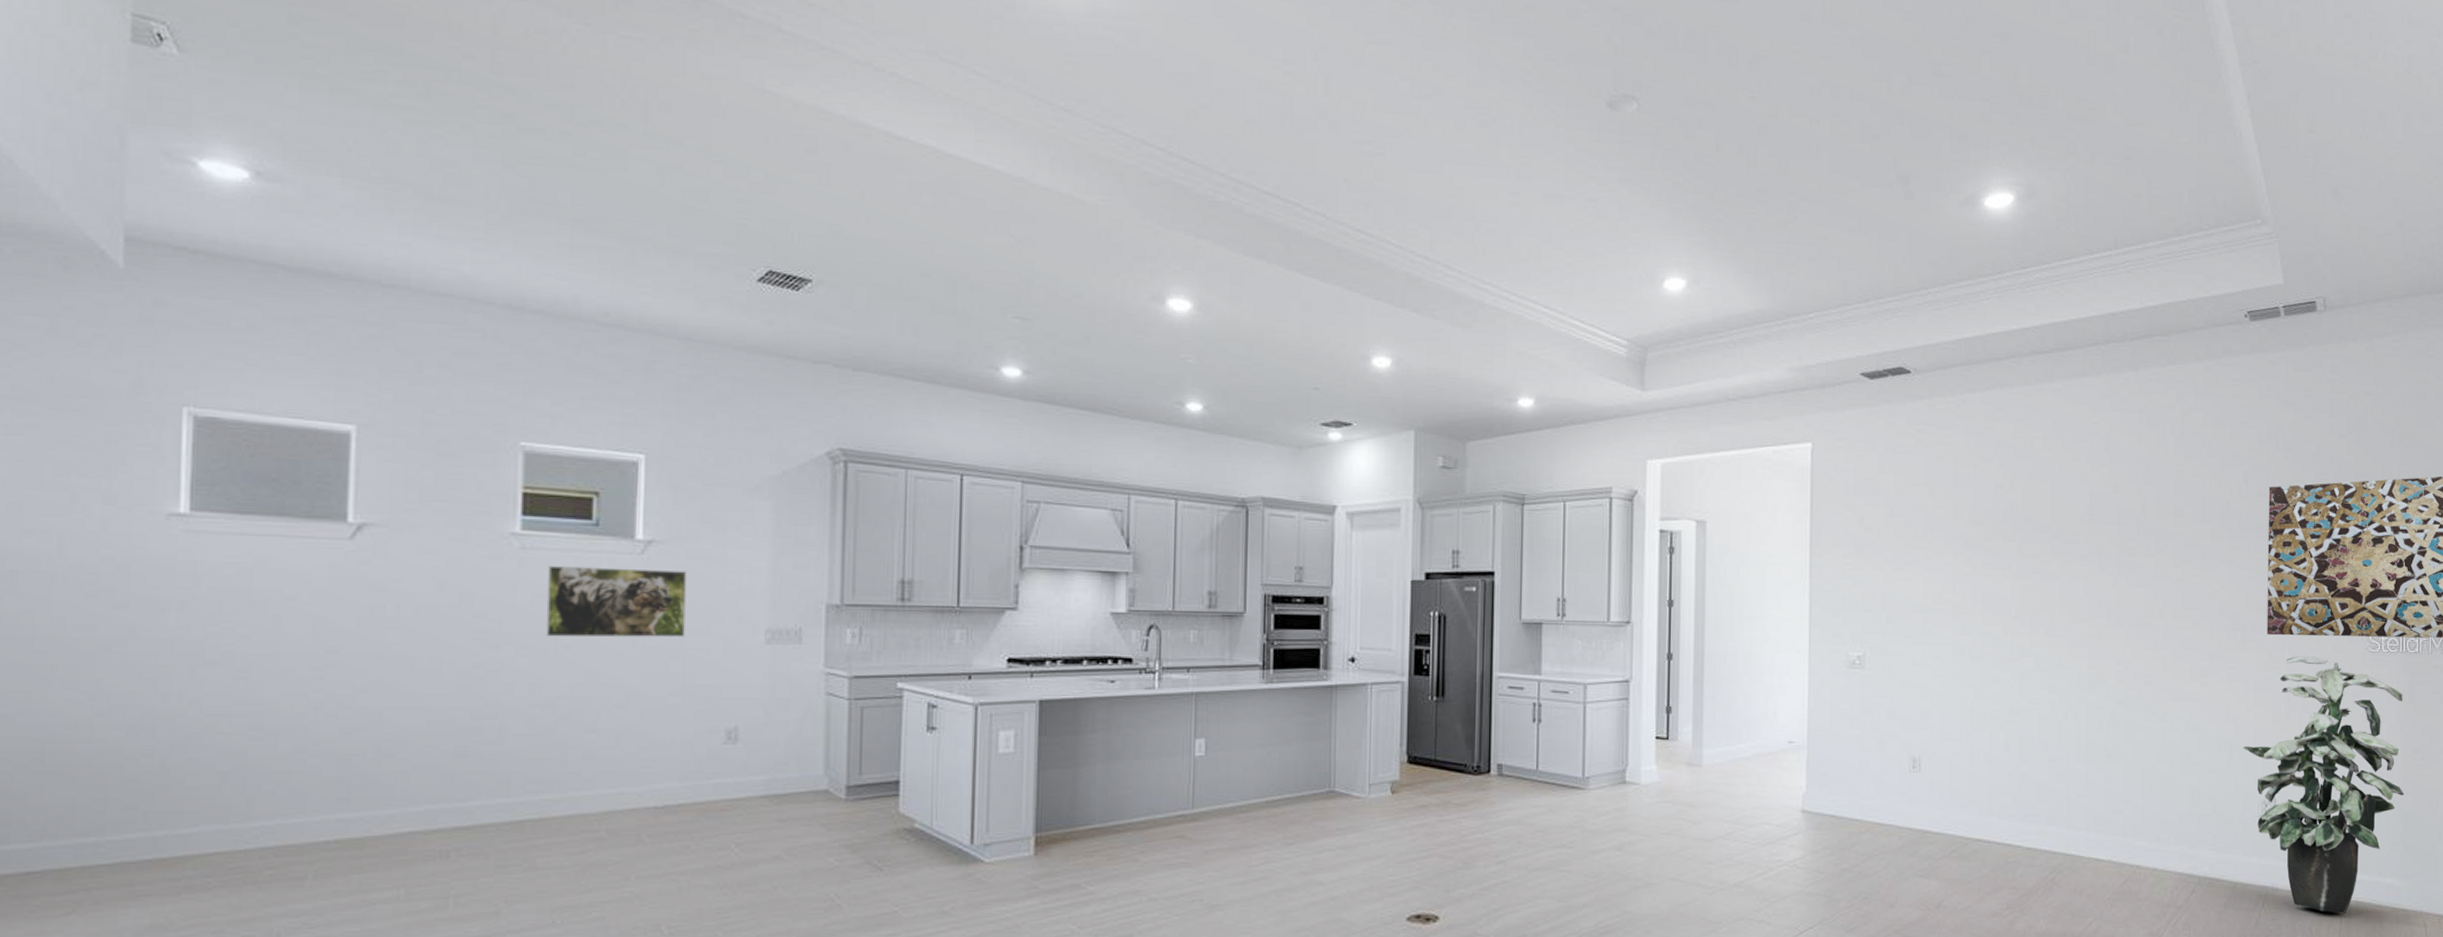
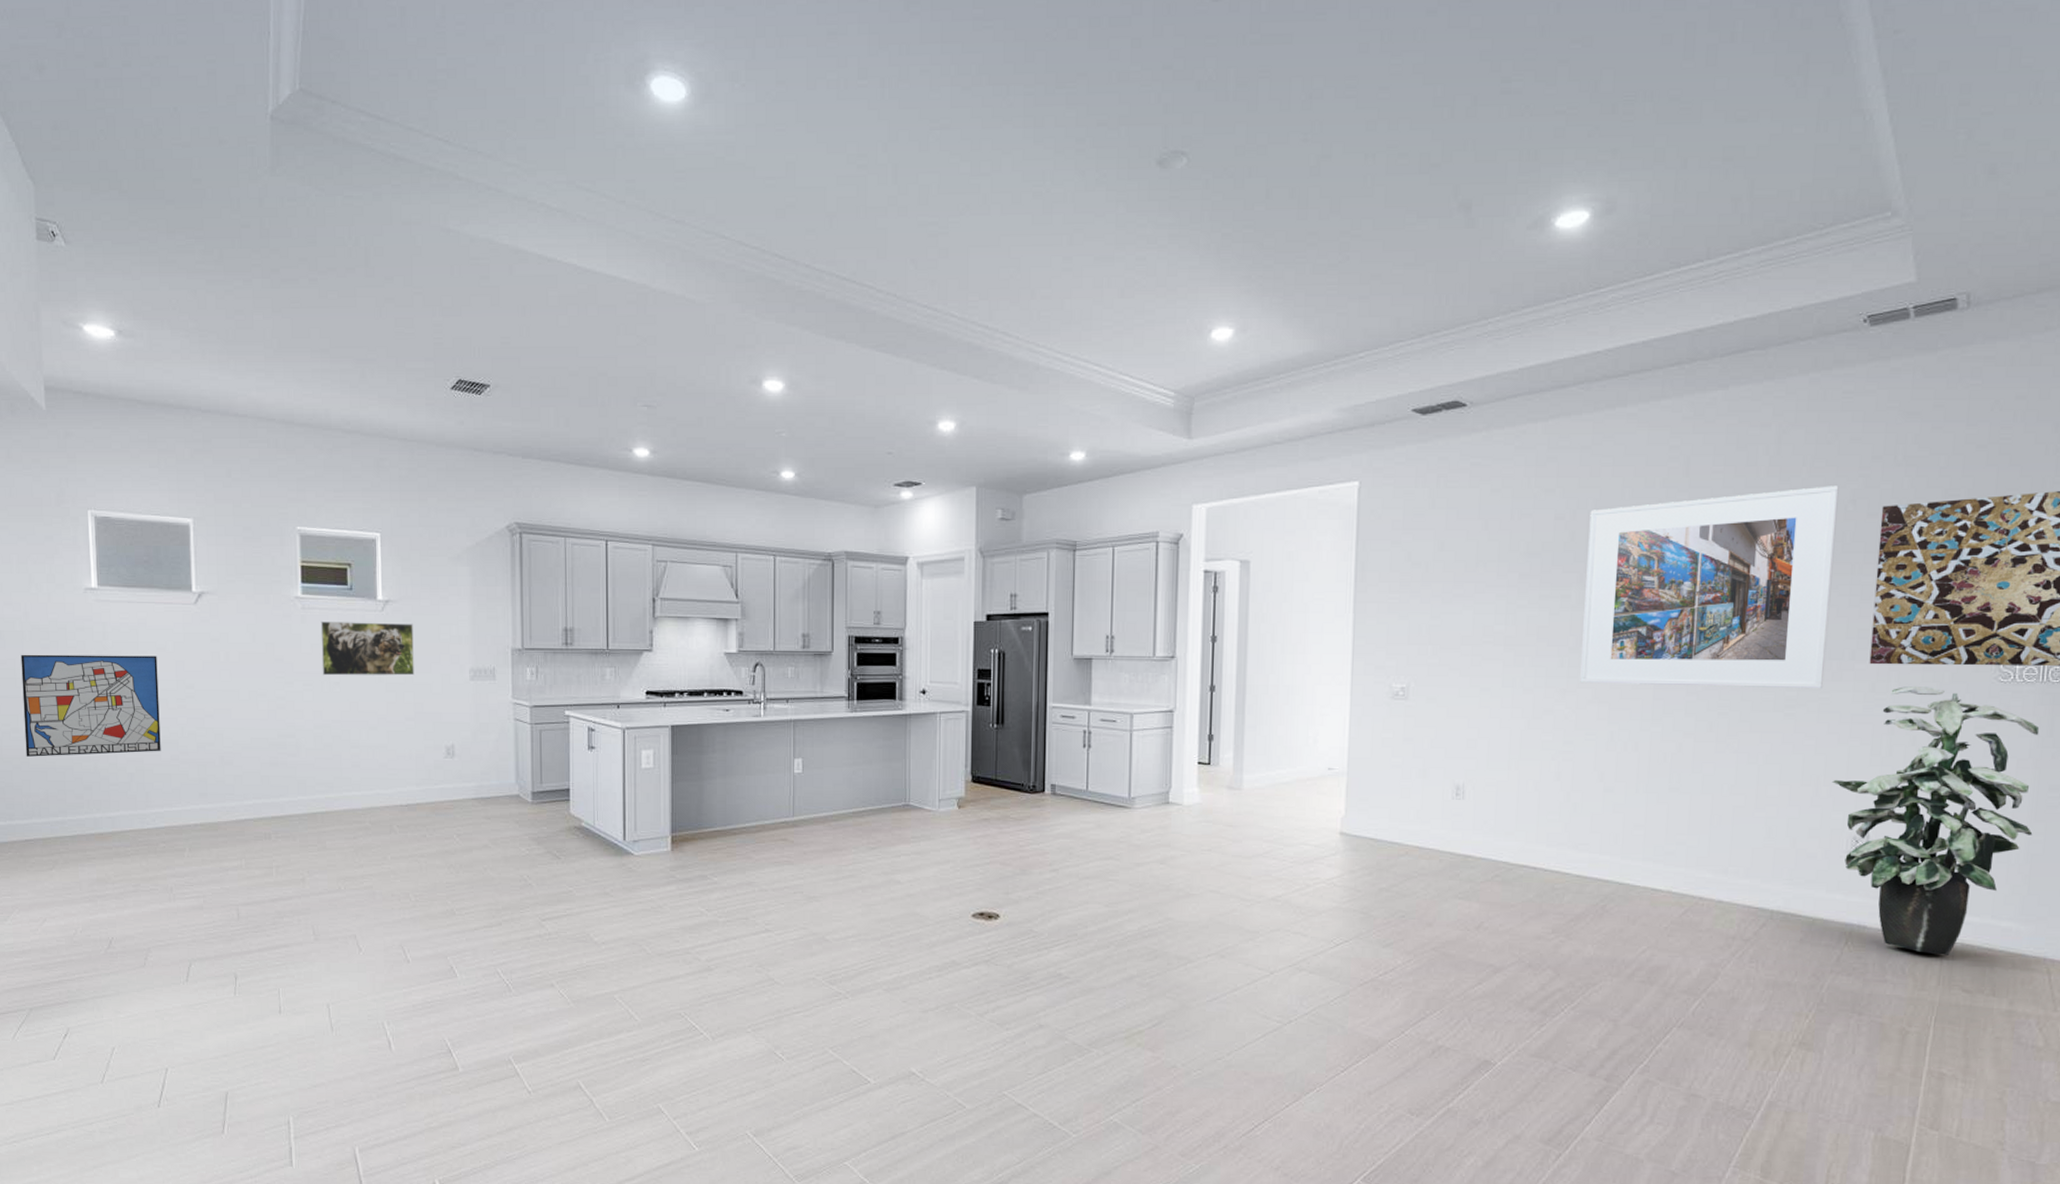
wall art: none [40,604,282,751] -> present [20,654,161,757]
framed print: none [2023,466,2234,659] -> present [1580,486,1839,689]

